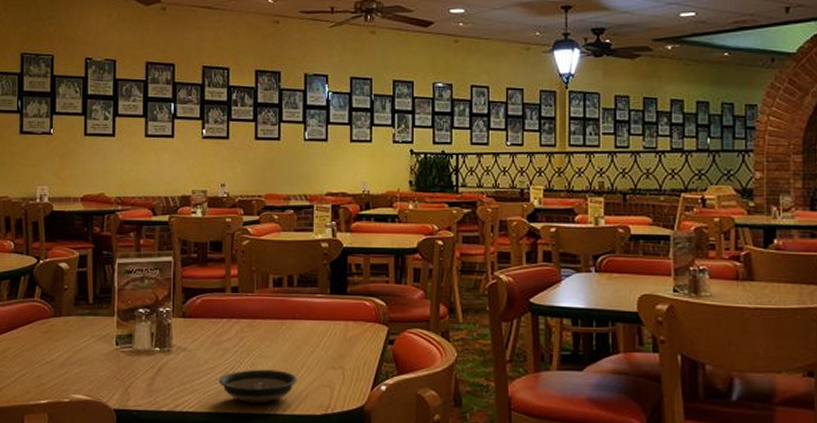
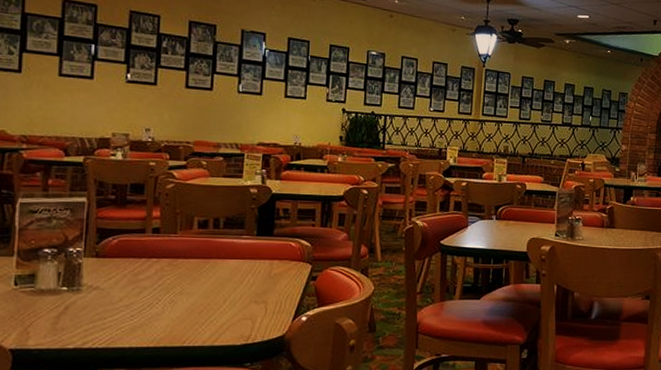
saucer: present [218,369,297,403] -> none [133,305,219,337]

